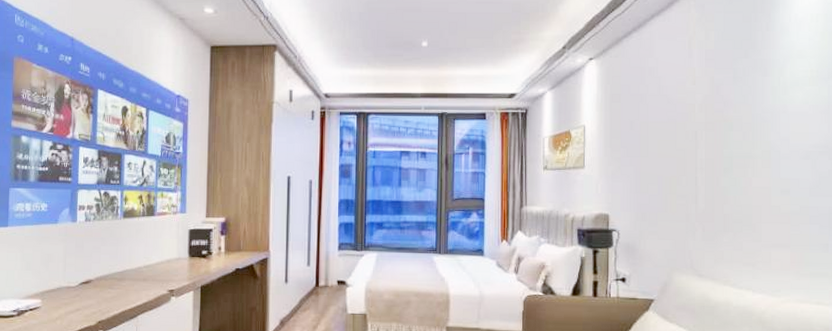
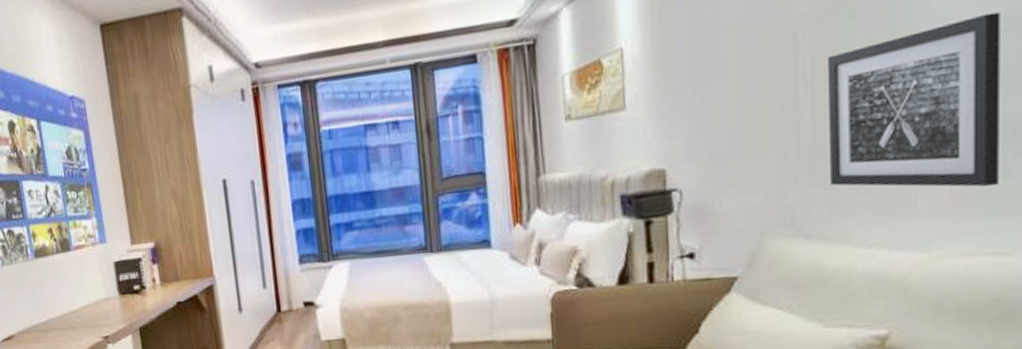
wall art: none [715,140,820,255] -> present [827,11,1000,187]

